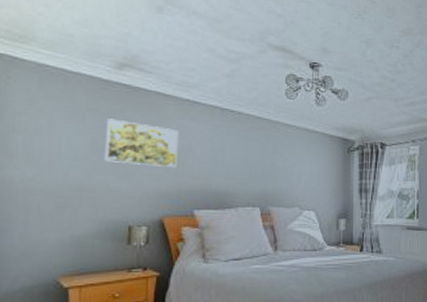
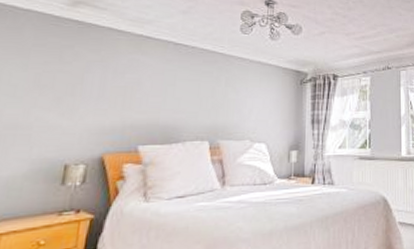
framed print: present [104,118,179,168] -> none [46,54,130,103]

